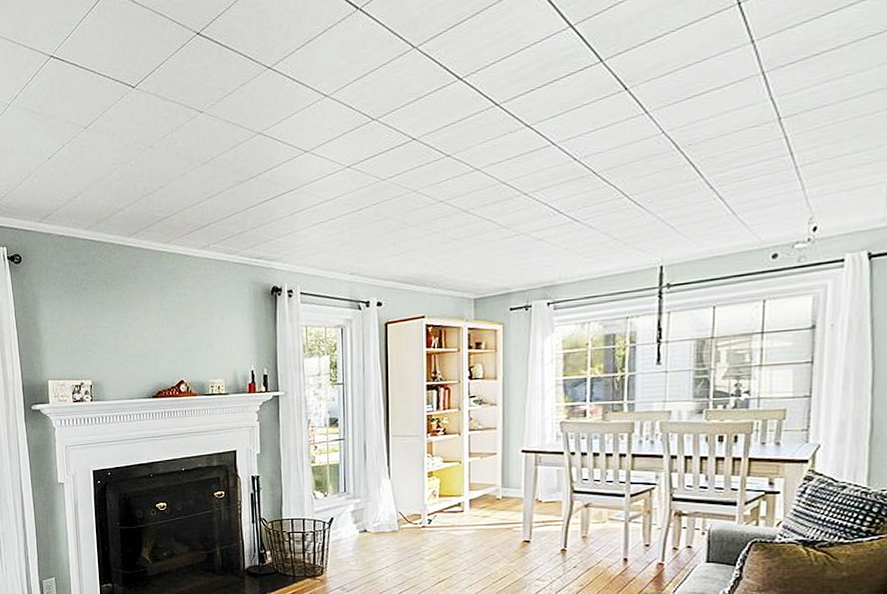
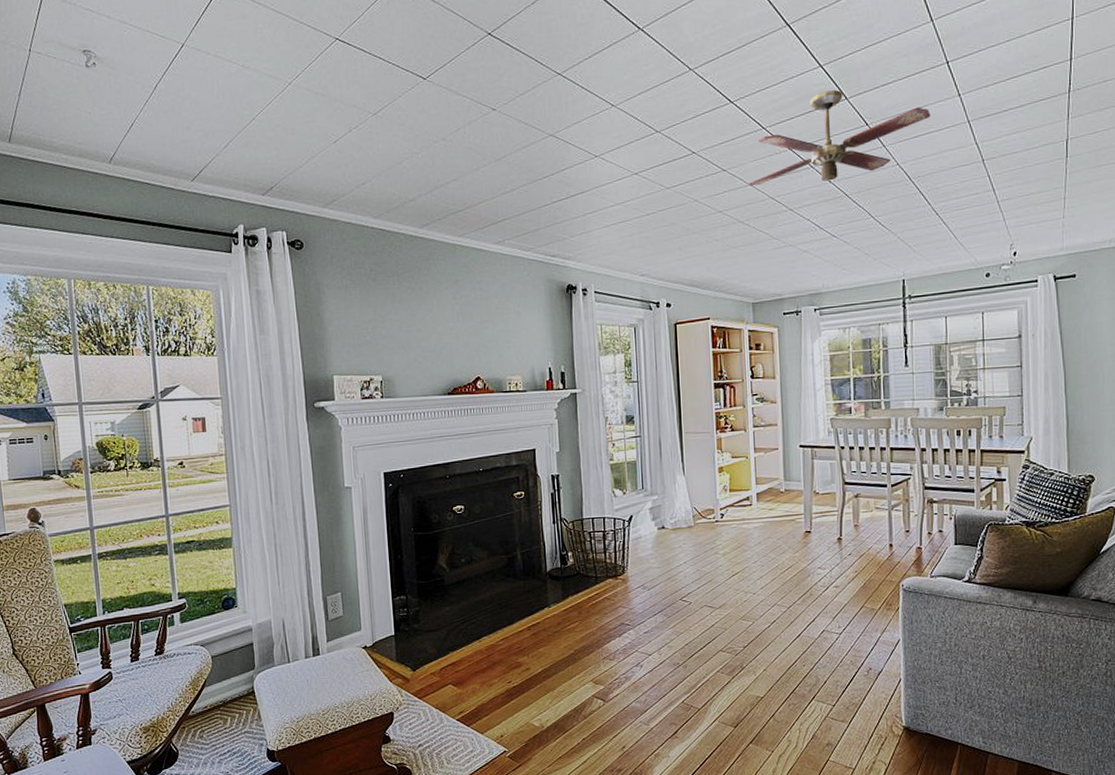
ceiling fan: none [476,52,711,171] -> present [748,90,931,187]

